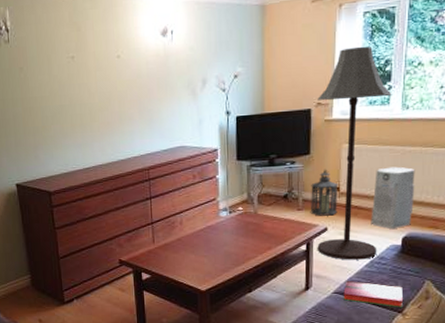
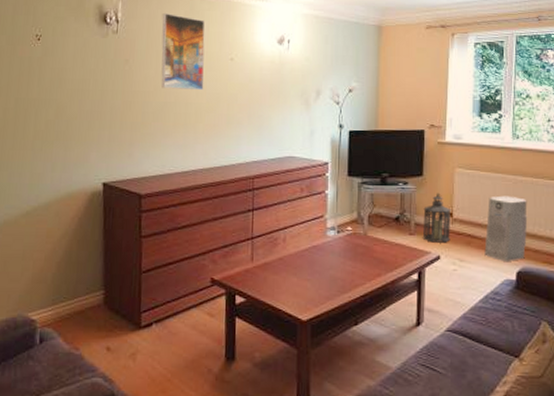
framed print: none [48,16,95,92] -> present [161,13,205,91]
floor lamp: present [317,46,392,260] -> none [429,74,503,294]
hardback book: present [343,280,403,308] -> none [457,316,519,352]

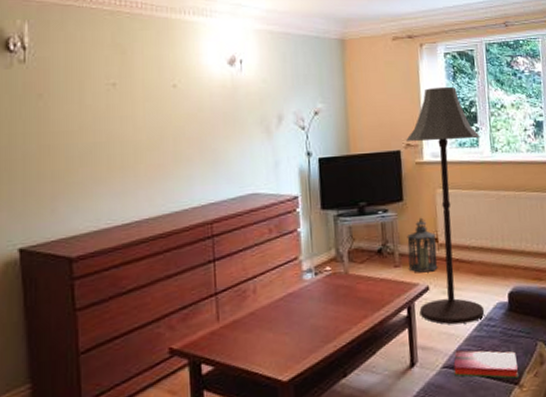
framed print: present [161,13,205,91] -> none [82,36,143,126]
floor lamp: none [429,74,503,294] -> present [406,86,485,325]
hardback book: none [457,316,519,352] -> present [453,349,519,379]
air purifier: present [484,195,528,261] -> none [473,213,515,284]

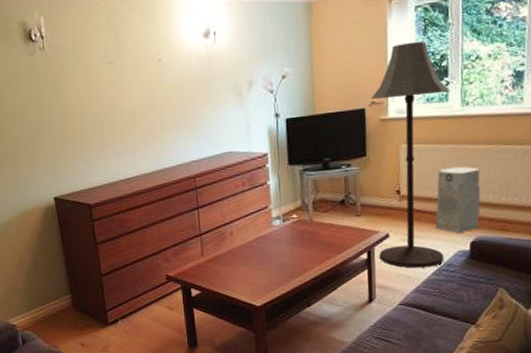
lantern: present [407,217,438,273] -> none [369,171,399,222]
hardback book: present [453,349,519,379] -> none [410,290,476,319]
air purifier: none [473,213,515,284] -> present [435,166,481,233]

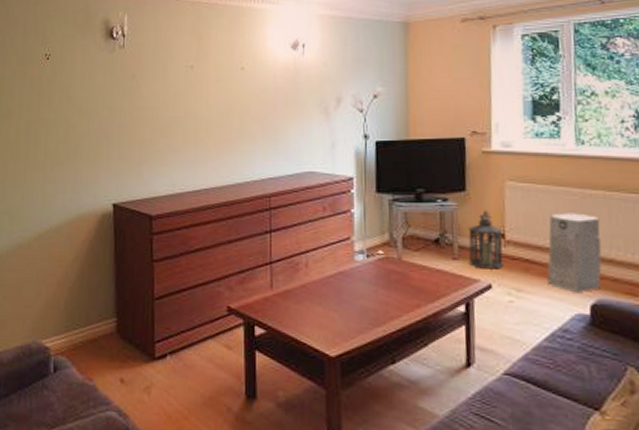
lantern: none [369,171,399,222] -> present [468,210,504,269]
floor lamp: present [371,41,450,269] -> none [472,71,563,331]

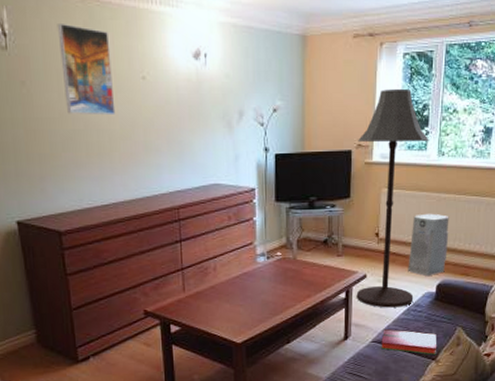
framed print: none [168,24,214,104] -> present [57,24,116,116]
lantern: present [468,210,504,269] -> none [349,213,378,263]
floor lamp: none [472,71,563,331] -> present [356,88,429,308]
hardback book: none [517,357,600,404] -> present [381,328,436,355]

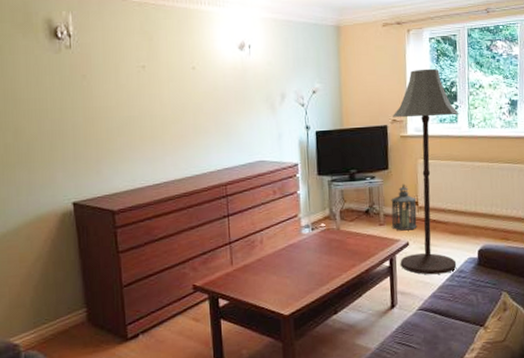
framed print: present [57,24,116,116] -> none [116,24,168,102]
lantern: none [349,213,378,263] -> present [391,183,417,231]
hardback book: present [381,328,436,355] -> none [428,295,484,322]
air purifier: present [408,213,449,276] -> none [448,181,486,242]

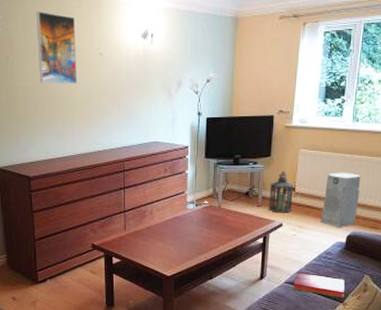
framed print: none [116,24,168,102] -> present [36,12,77,85]
floor lamp: present [392,68,459,275] -> none [272,62,345,254]
hardback book: none [428,295,484,322] -> present [293,272,345,299]
air purifier: none [448,181,486,242] -> present [320,172,361,227]

